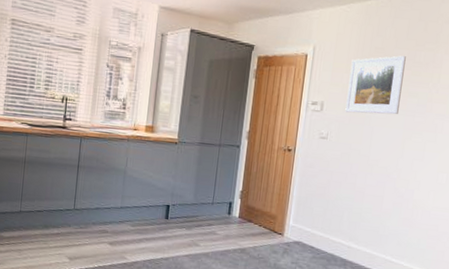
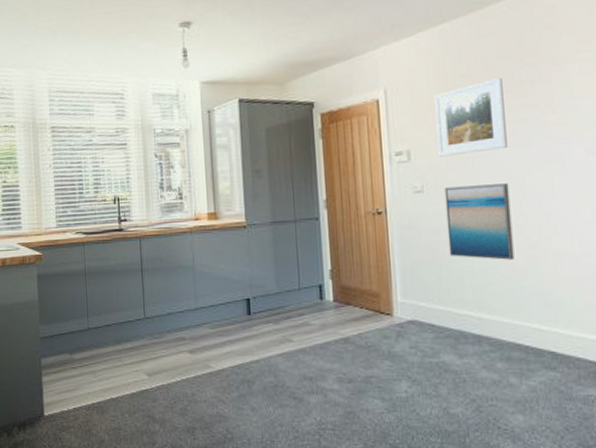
wall art: none [336,138,393,204] -> present [444,183,515,260]

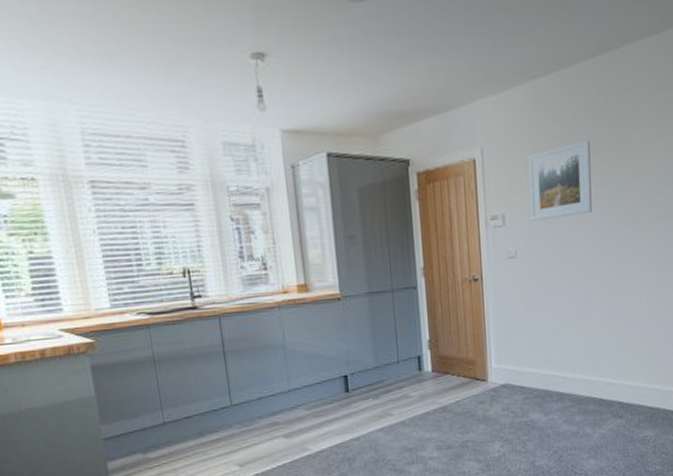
wall art: present [444,183,515,260] -> none [536,248,594,322]

